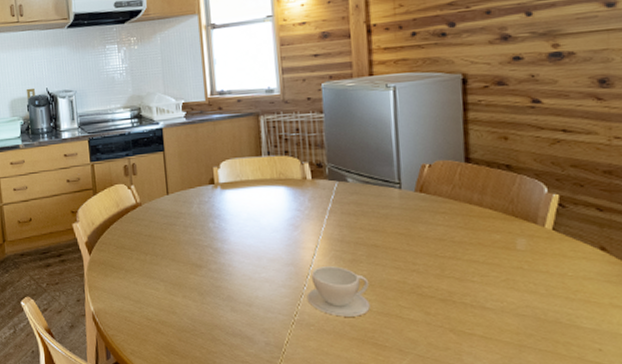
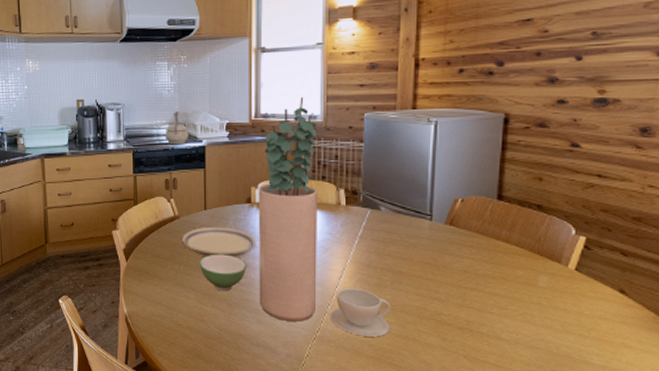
kettle: none [120,95,145,129] -> present [165,112,189,145]
plate: none [146,211,224,243] -> present [182,226,257,257]
bowl: none [165,240,216,280] -> present [199,254,247,292]
vase: none [220,70,291,307] -> present [258,96,317,322]

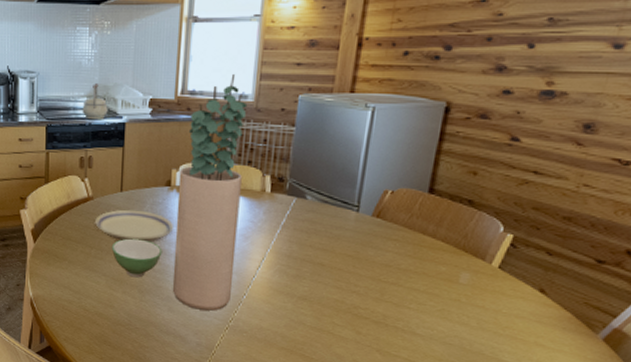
teacup: present [330,288,391,337] -> none [244,278,309,329]

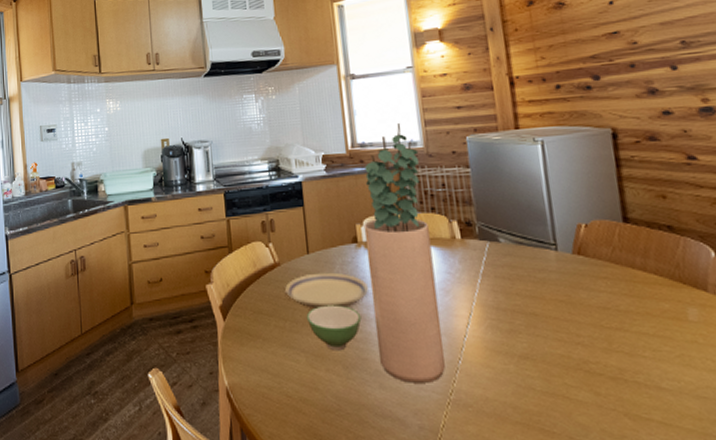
kettle: present [82,83,108,120] -> none [257,146,283,183]

